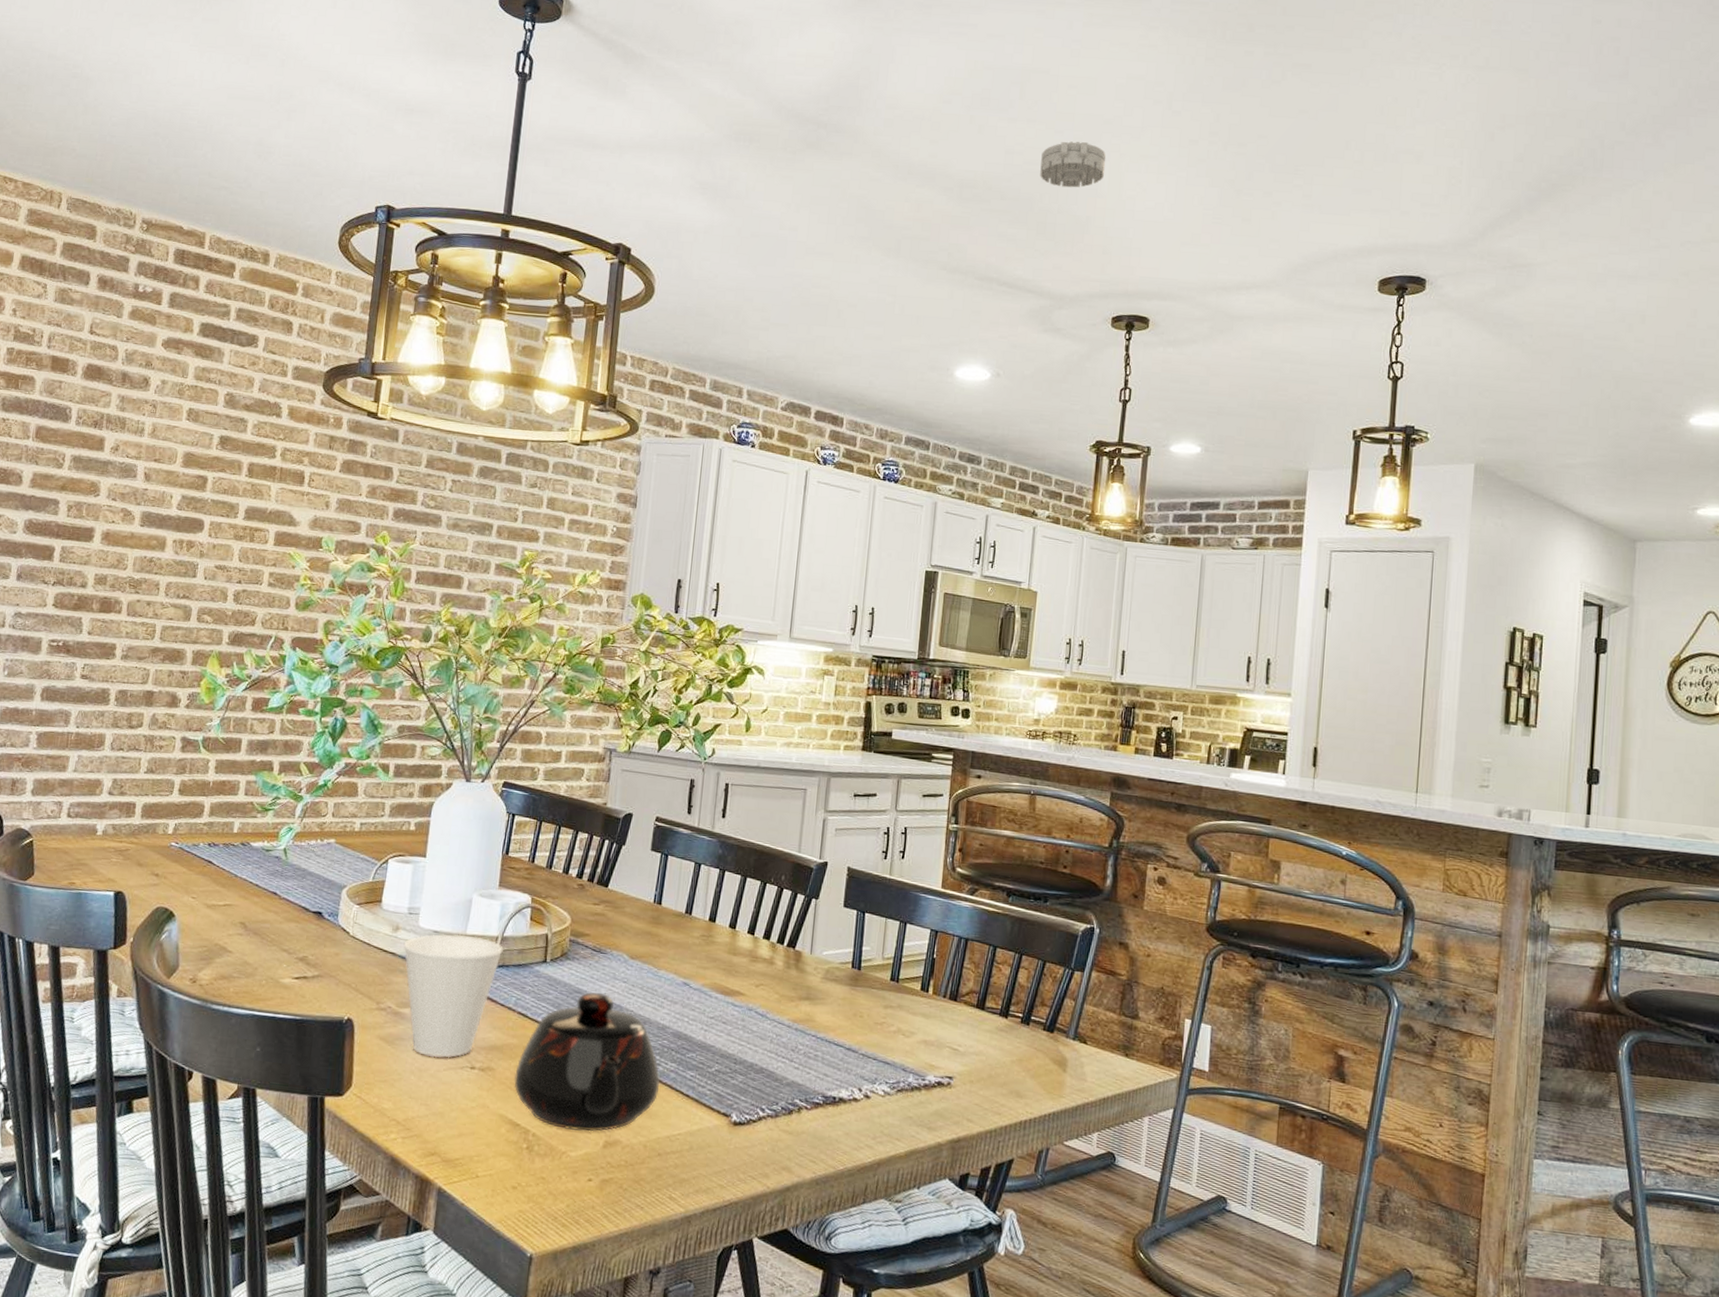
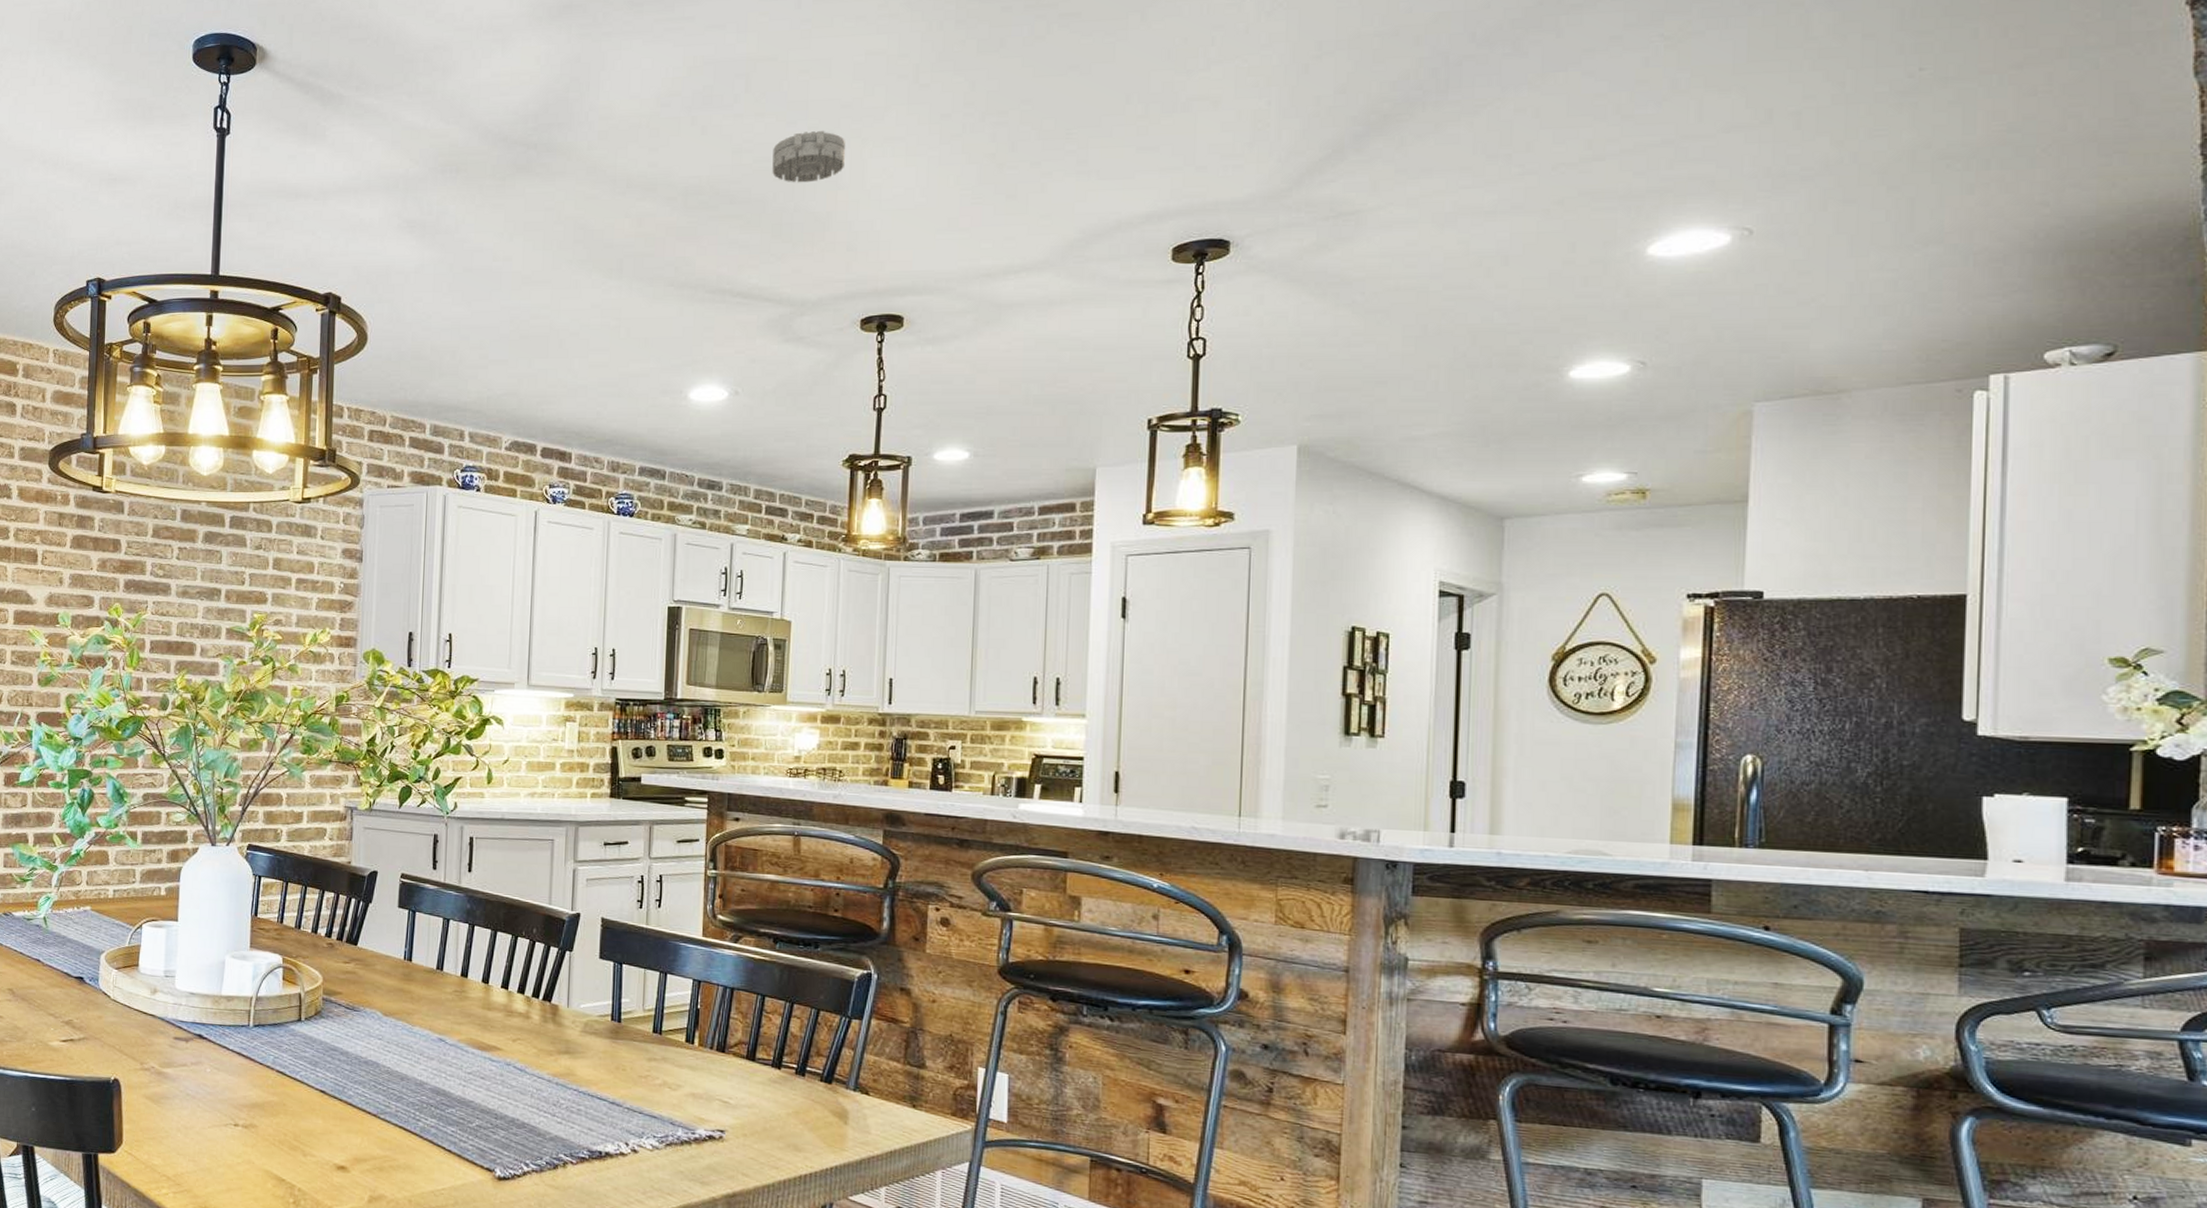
cup: present [403,934,503,1058] -> none [162,995,258,1116]
teapot: present [514,992,661,1132] -> none [277,1049,421,1187]

